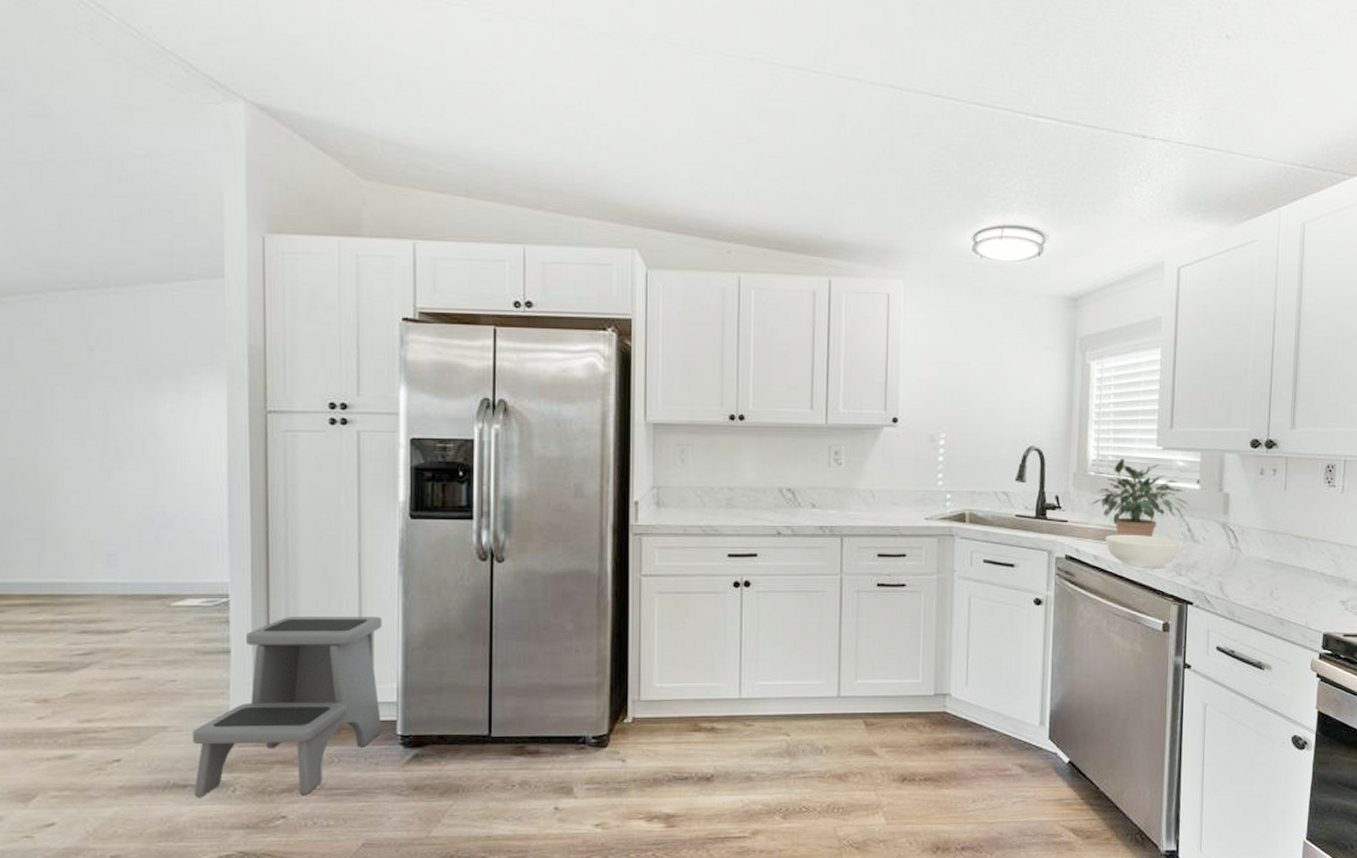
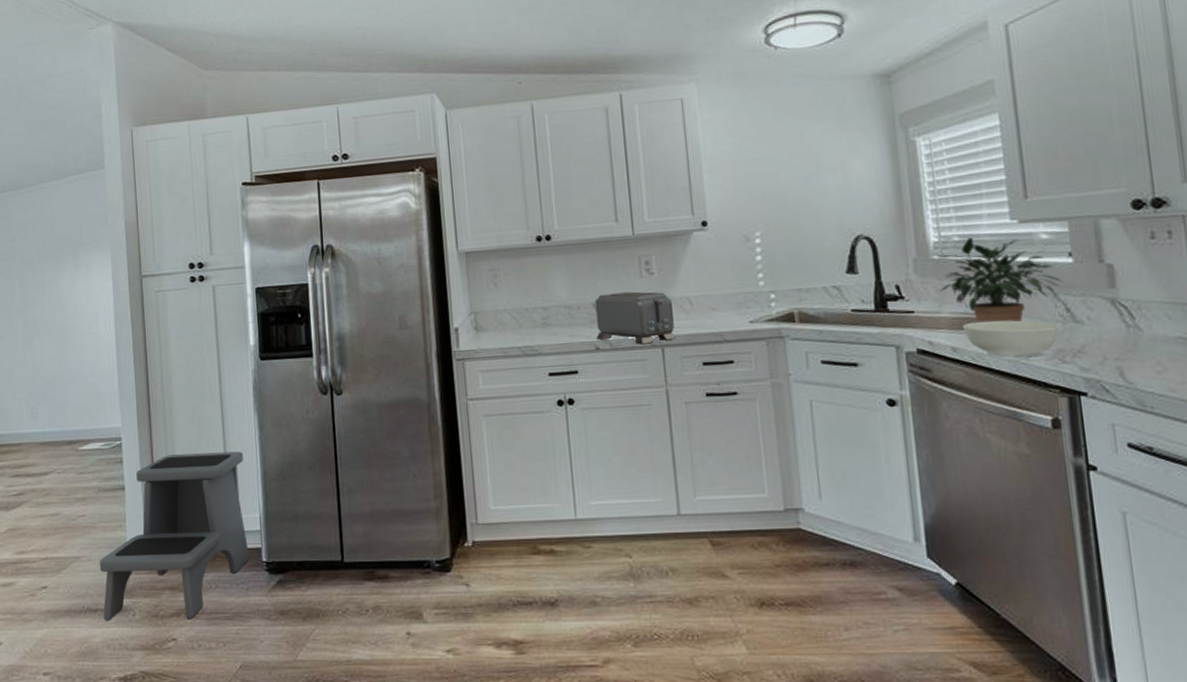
toaster: none [779,480,855,533] -> present [595,291,675,345]

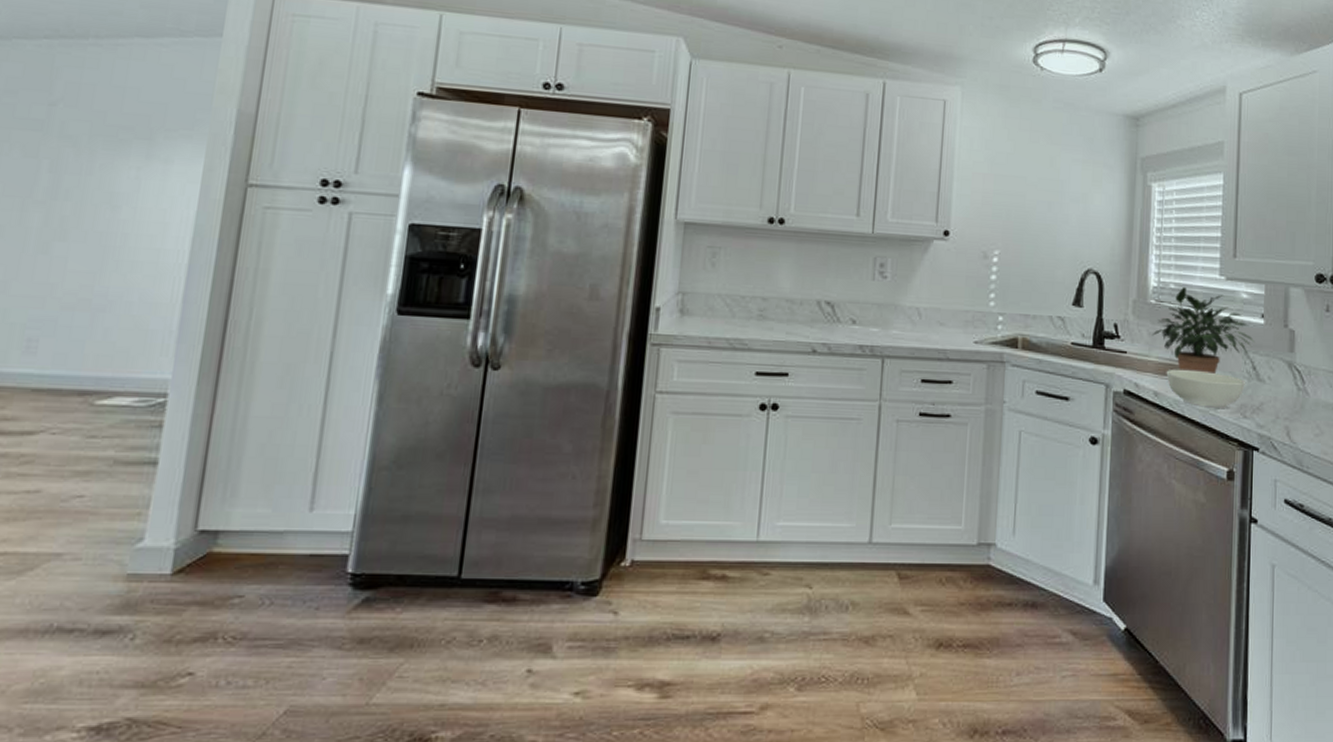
step stool: present [100,451,250,620] -> none [81,423,348,647]
toaster: present [595,291,675,345] -> none [815,292,901,353]

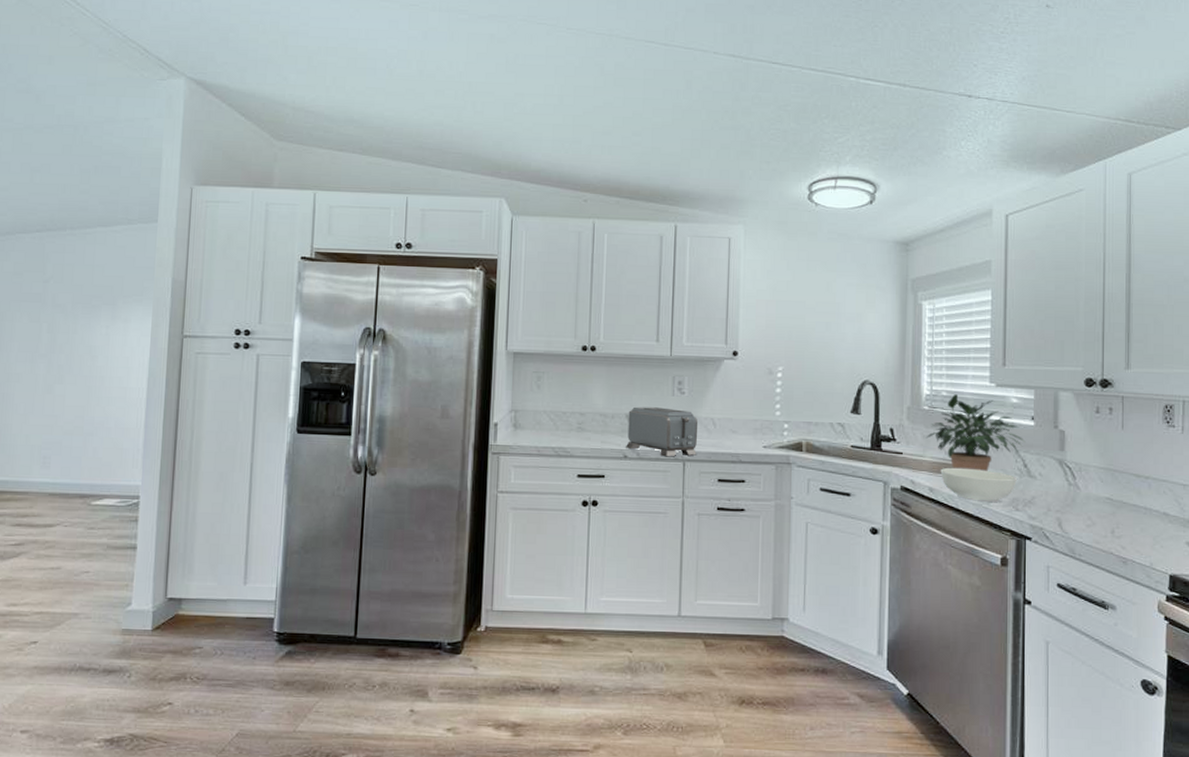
toaster: none [815,292,901,353] -> present [626,406,697,457]

